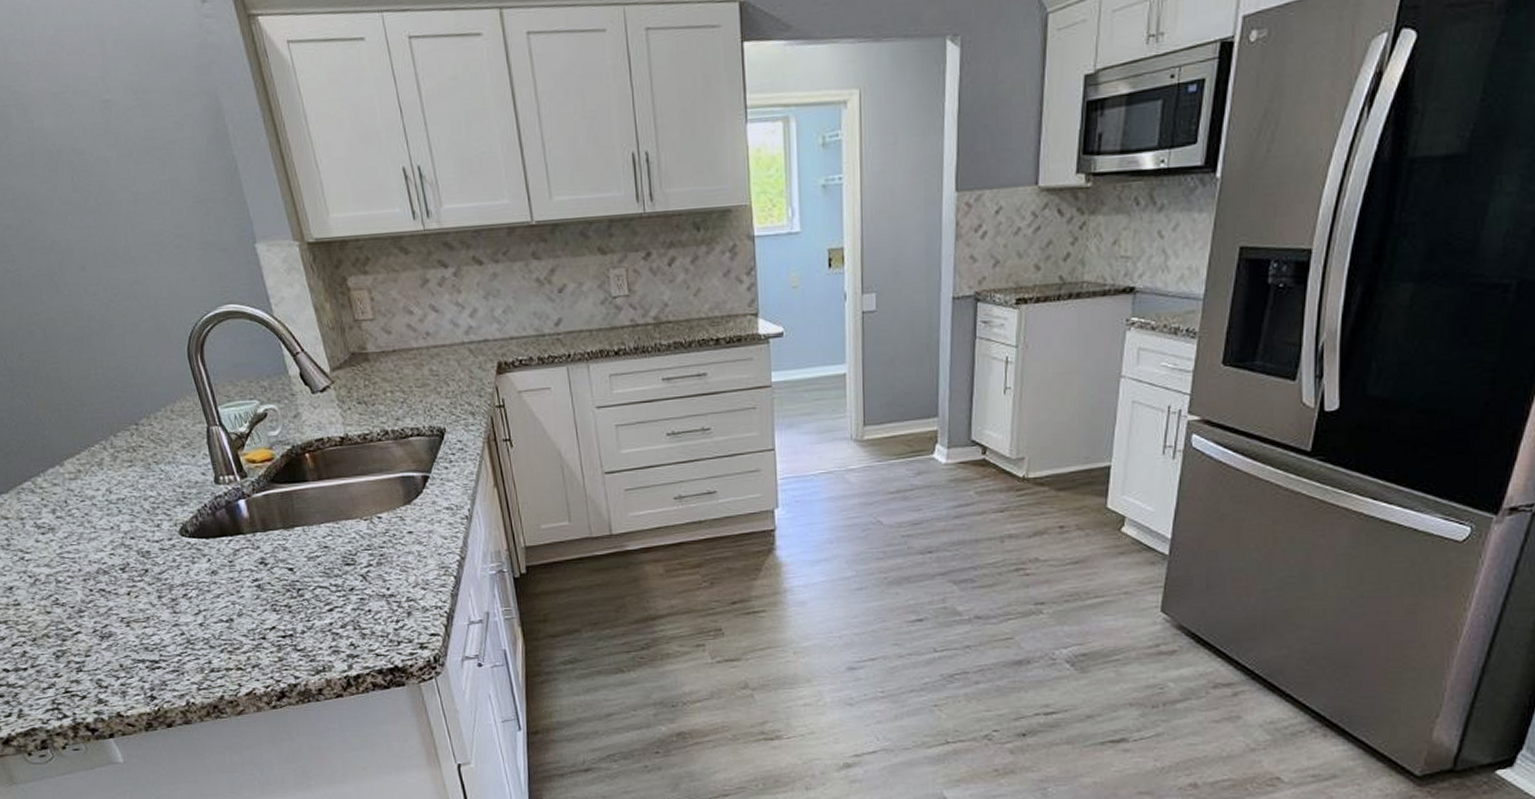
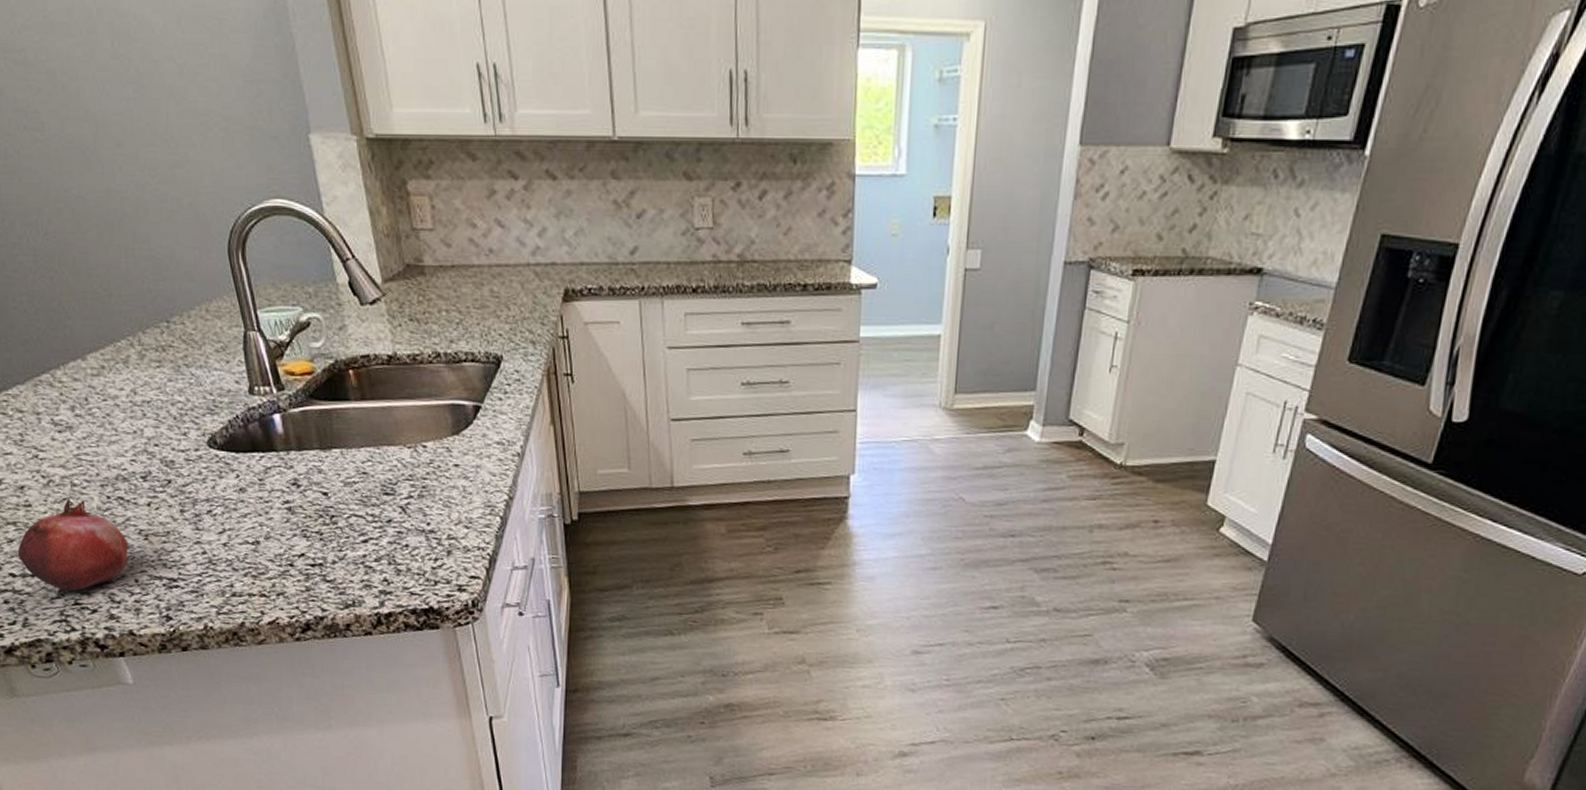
fruit: none [10,595,112,686] -> present [18,499,128,596]

